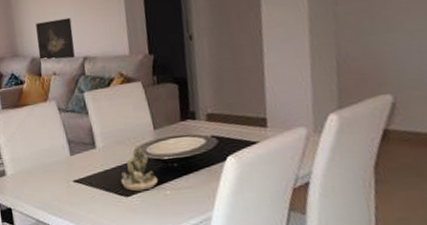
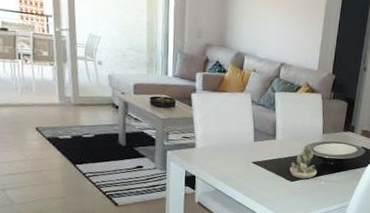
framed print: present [36,17,75,60] -> none [244,22,278,62]

